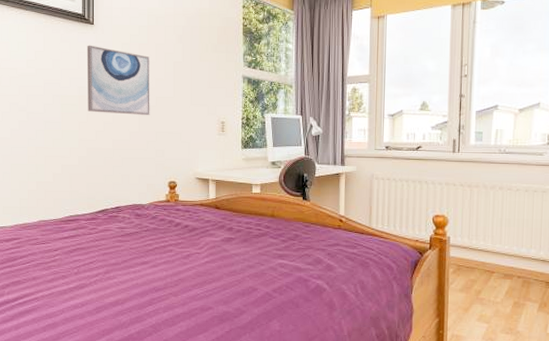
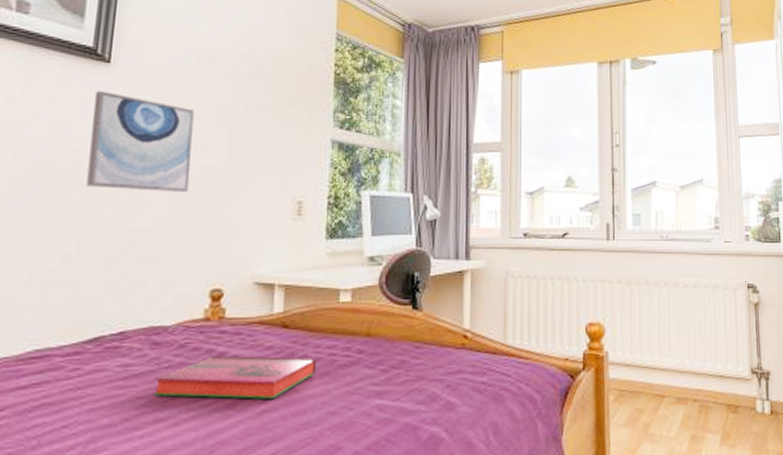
hardback book: none [139,225,239,254] -> present [153,356,317,399]

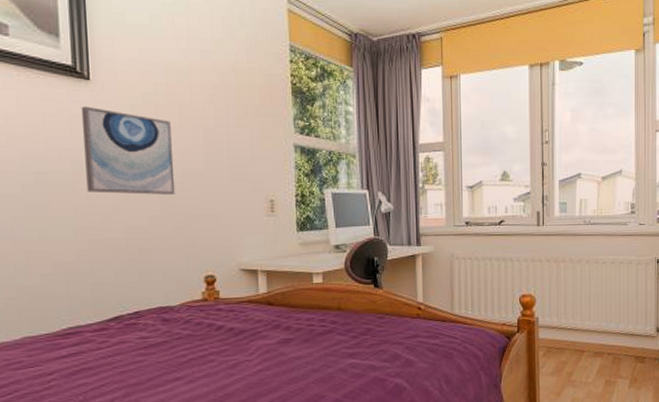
hardback book: present [153,356,317,399] -> none [169,328,299,361]

